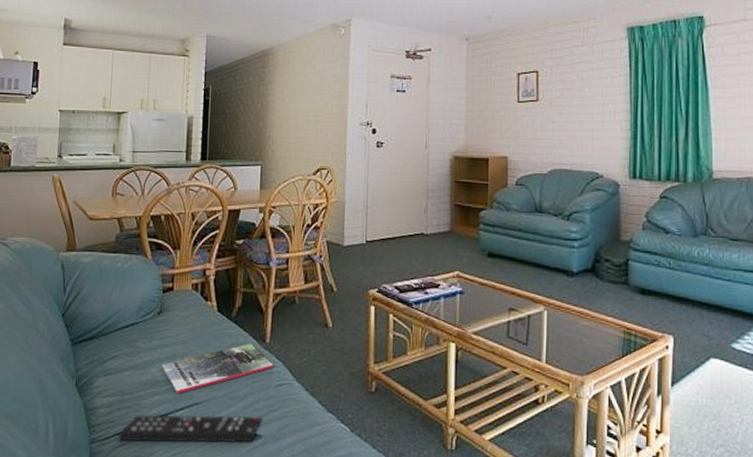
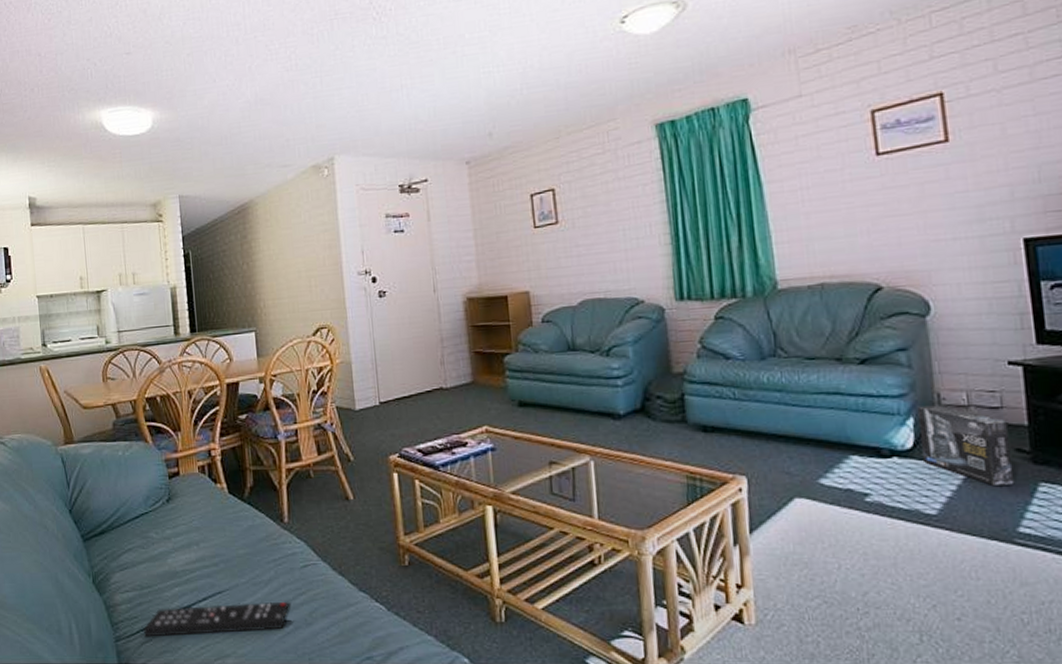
magazine: present [161,343,274,393] -> none [177,524,296,583]

